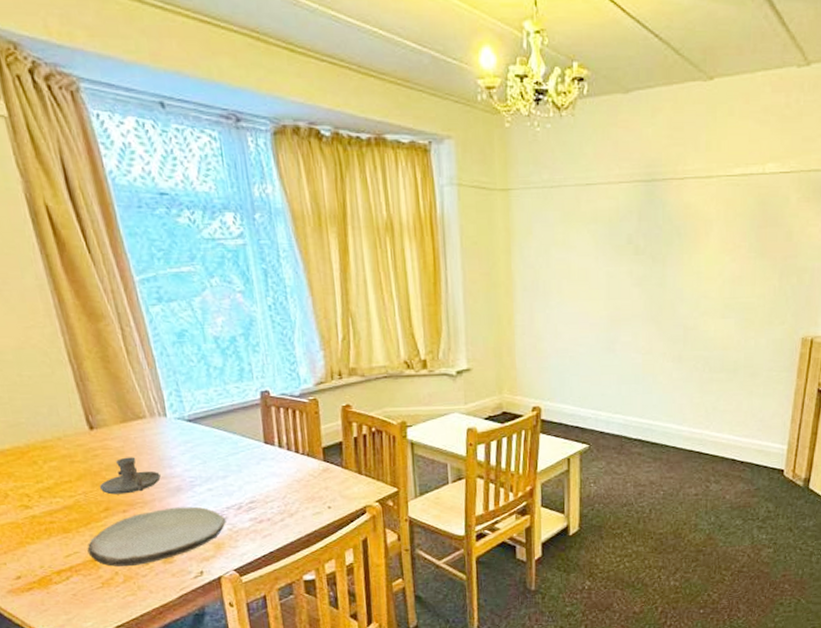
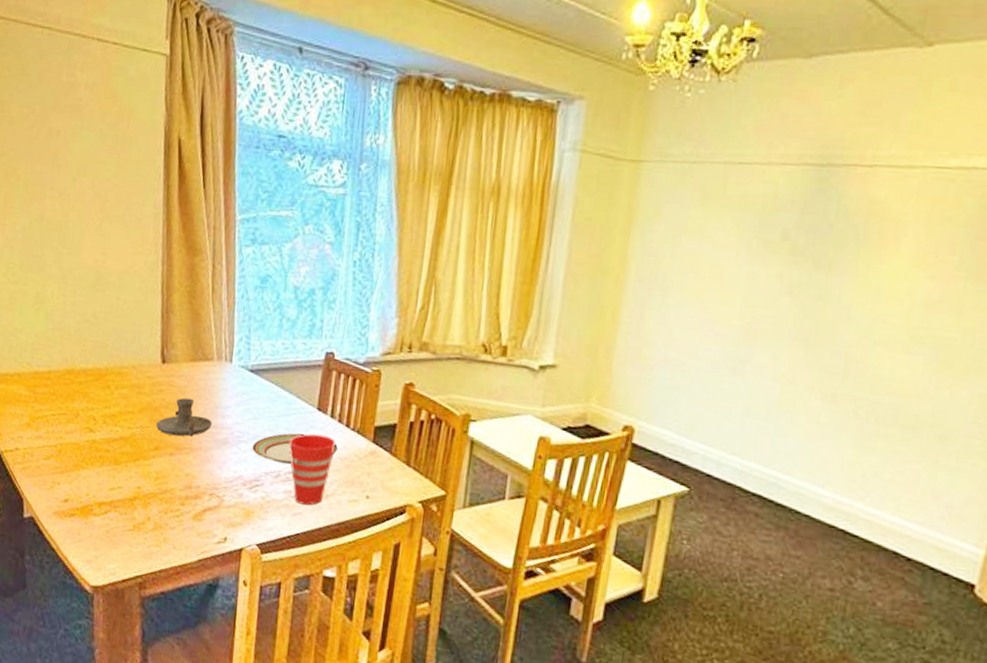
plate: present [87,506,226,567] -> none [129,459,262,516]
plate: none [207,466,292,497] -> present [252,433,338,465]
cup: none [243,464,290,527] -> present [289,433,335,506]

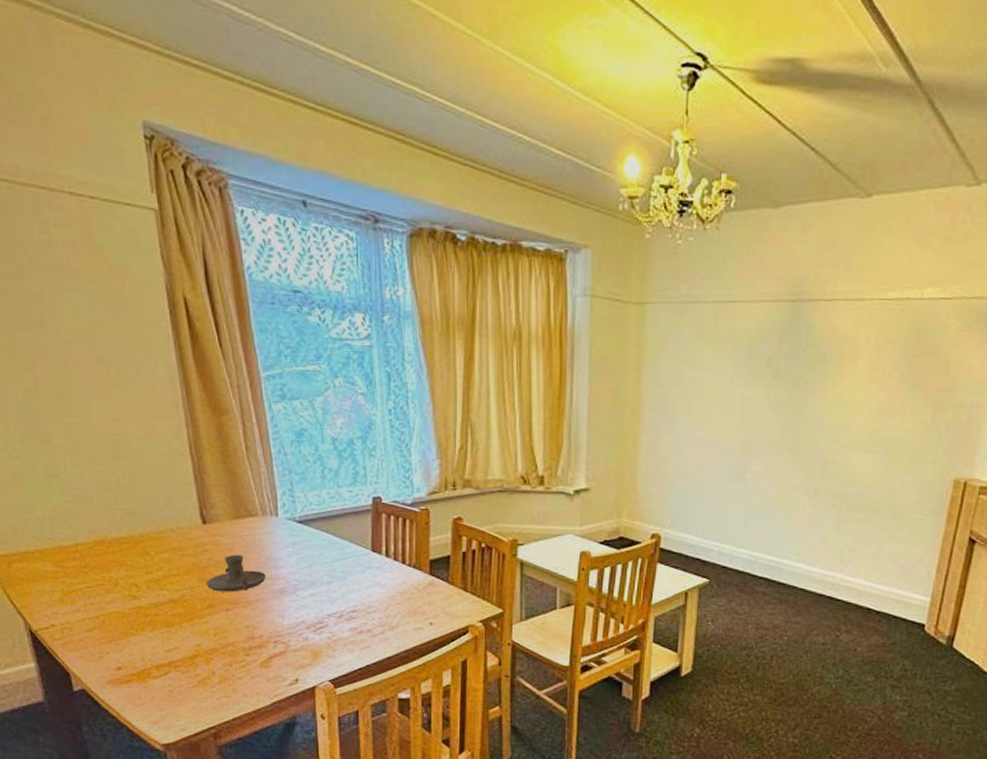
plate: present [252,433,338,465] -> none [311,574,396,605]
cup: present [289,433,335,506] -> none [348,573,394,639]

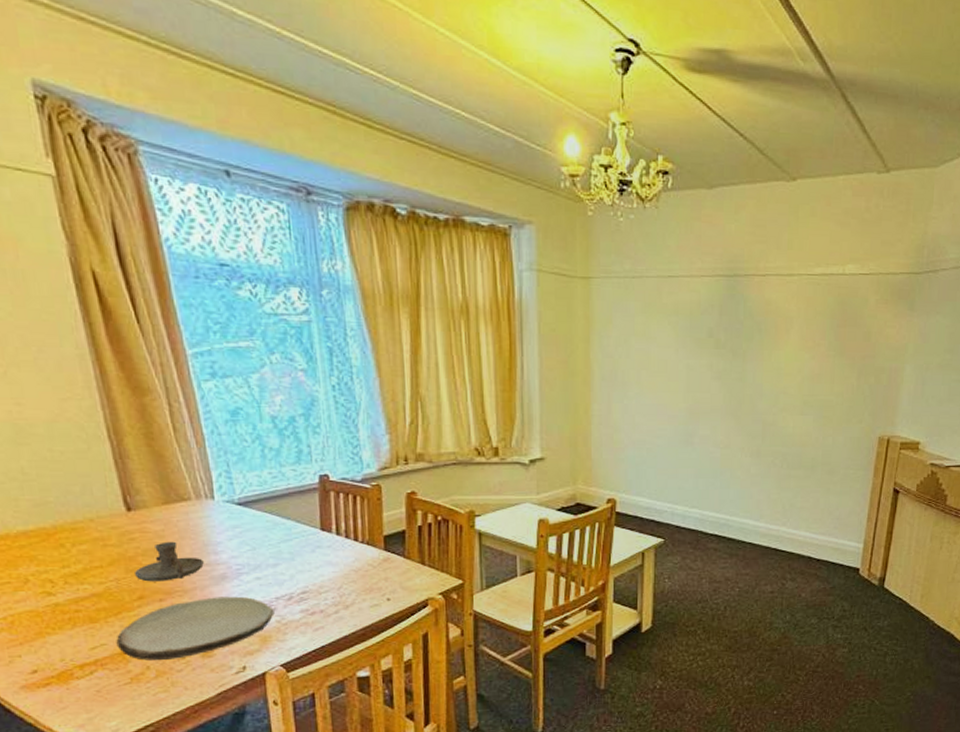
plate: none [187,610,326,667] -> present [116,596,274,661]

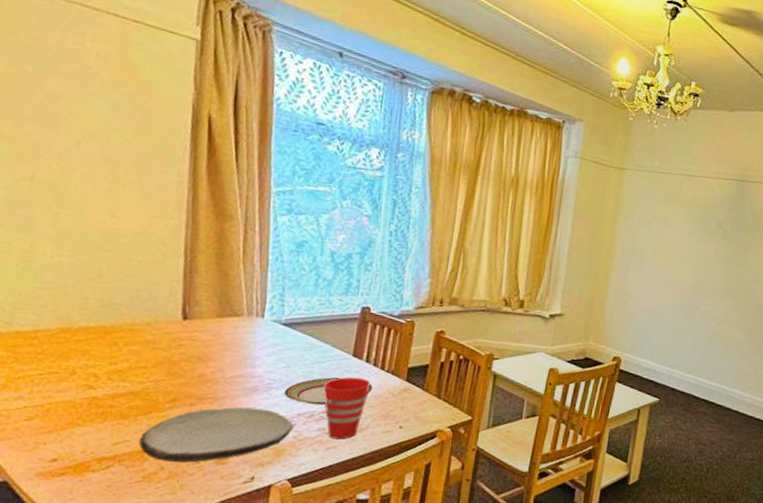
candle holder: present [135,541,204,582] -> none [174,351,240,388]
plate: none [255,554,349,586] -> present [284,377,373,405]
cup: none [296,552,347,619] -> present [323,377,370,440]

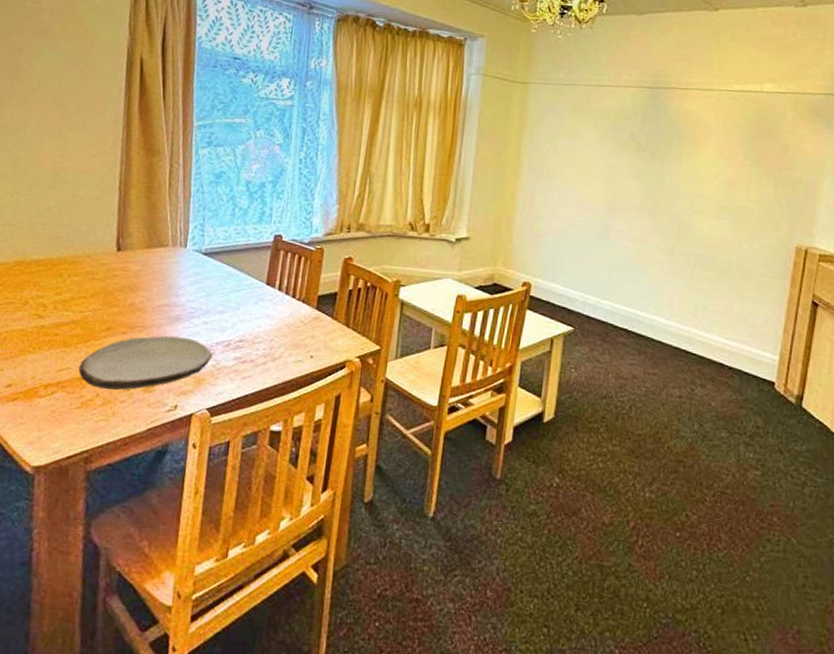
plate: present [284,377,373,405] -> none [204,305,285,334]
cup: present [323,377,370,440] -> none [239,305,283,369]

